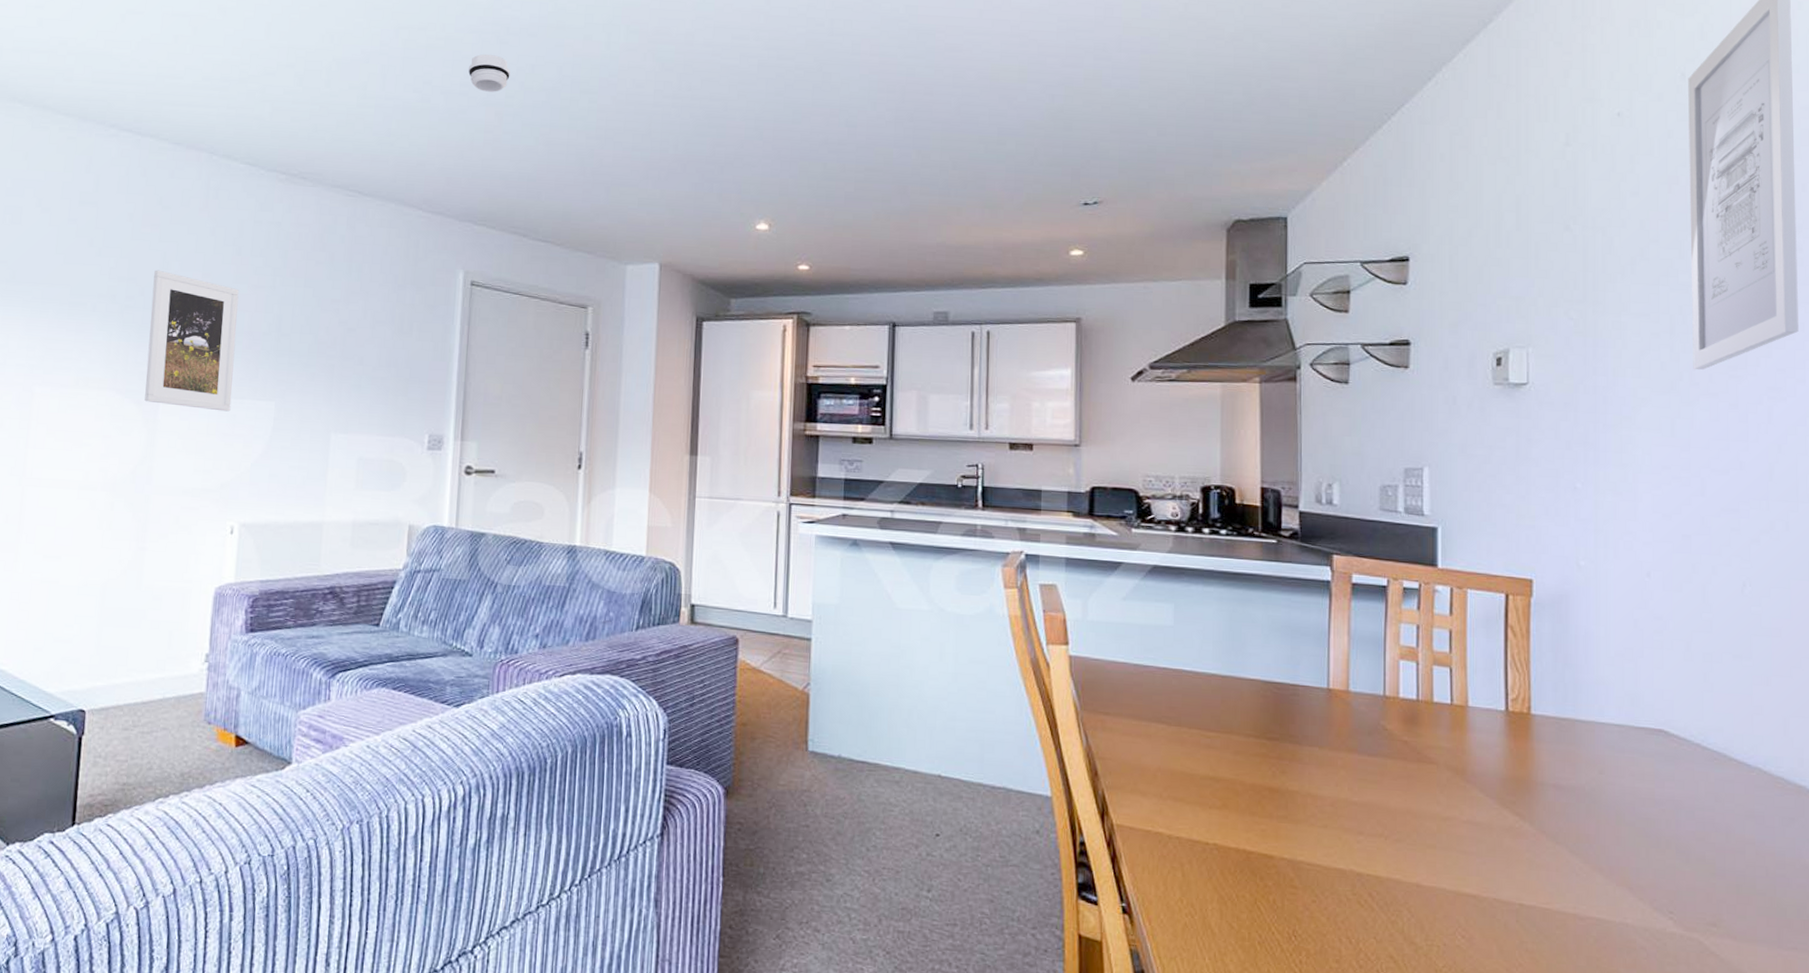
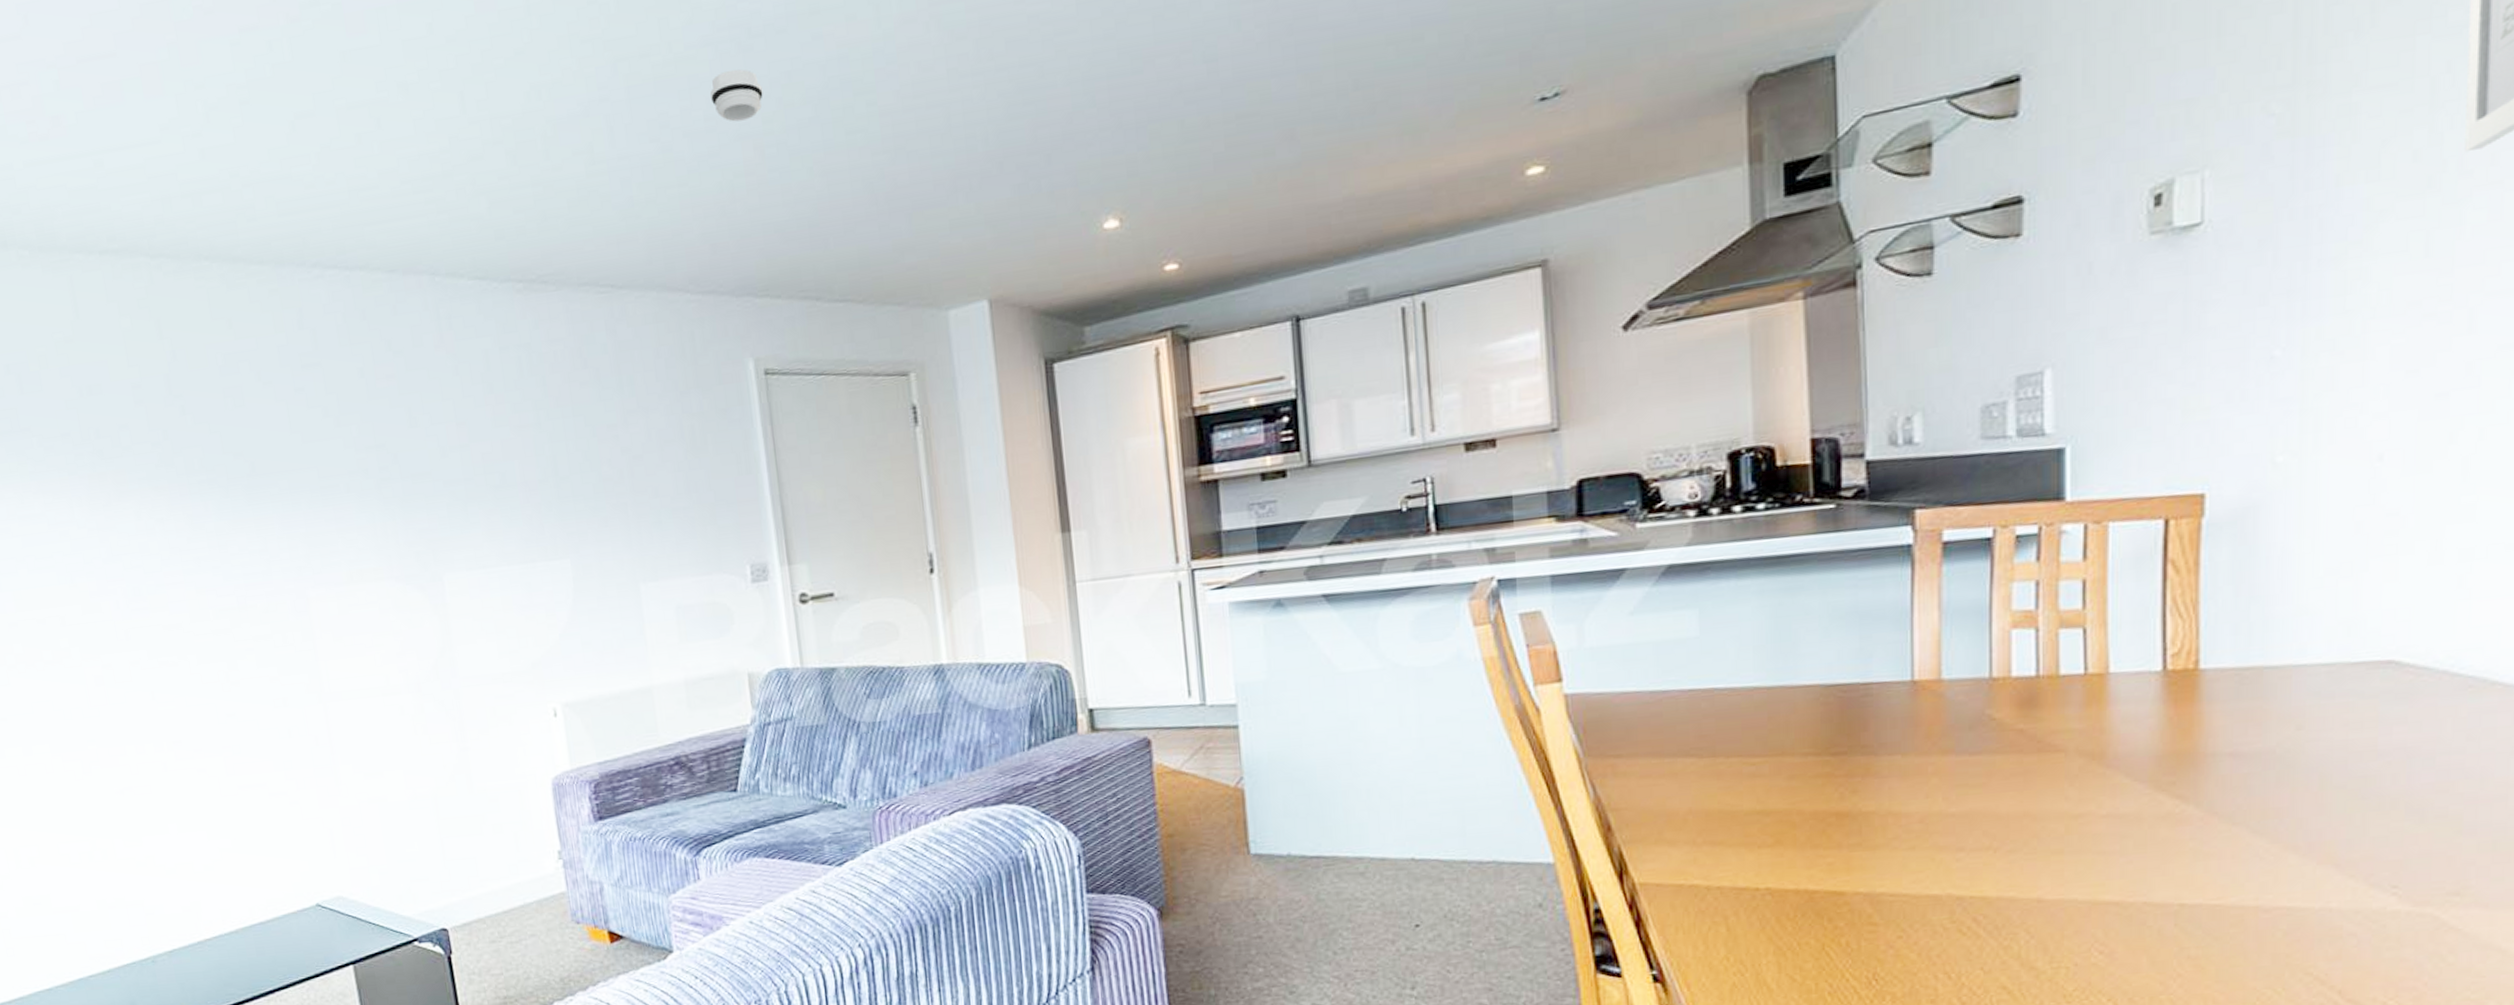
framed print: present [144,270,239,412] -> none [403,429,523,586]

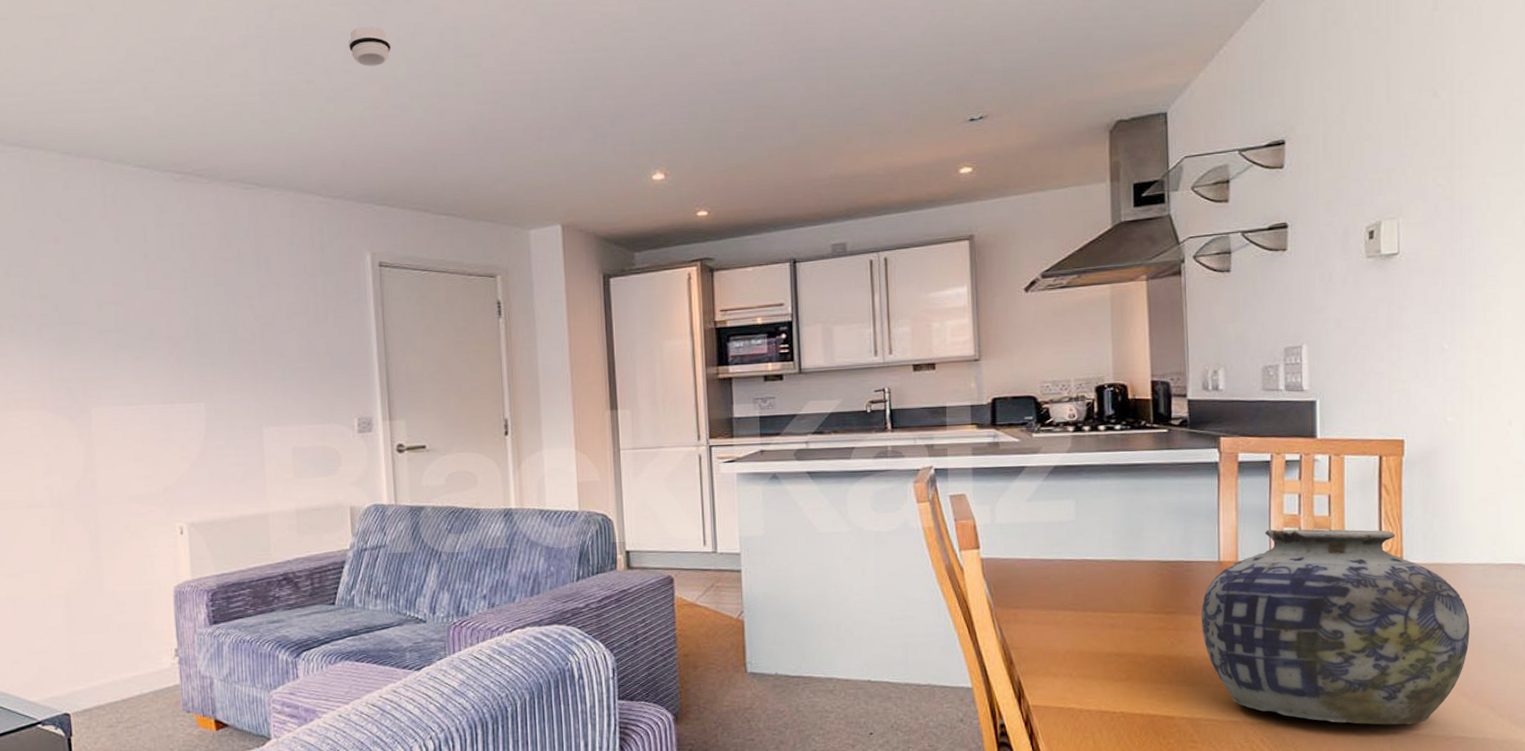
vase: none [1884,624,2305,895] -> present [1201,529,1470,725]

